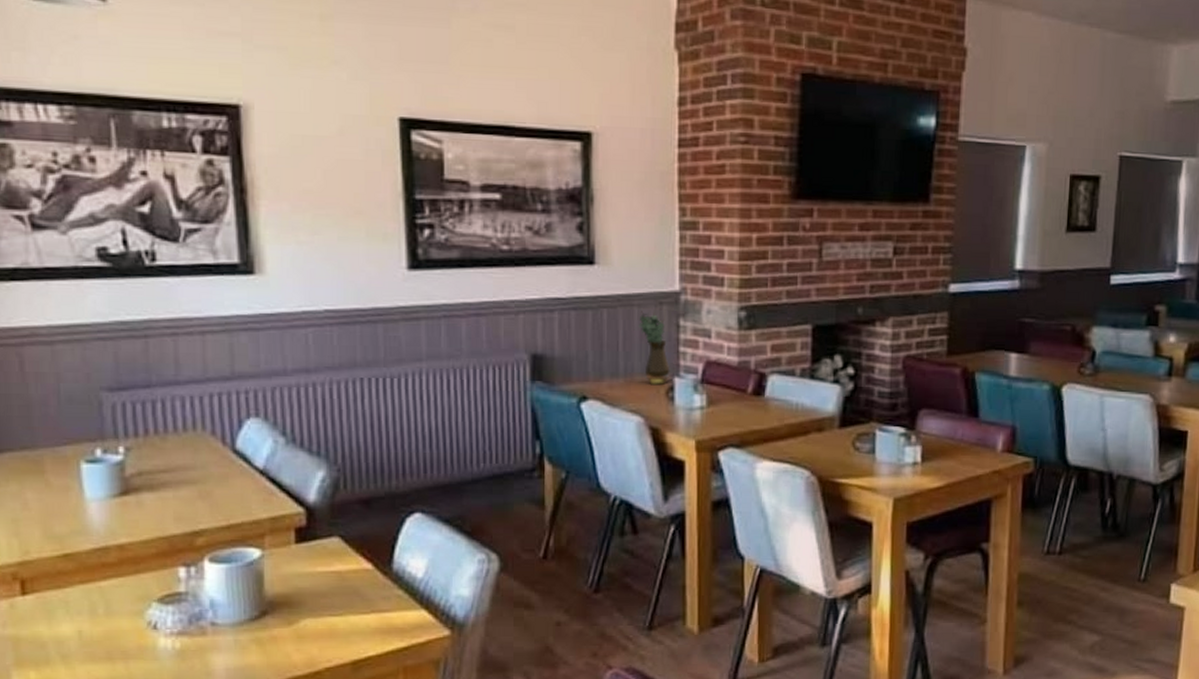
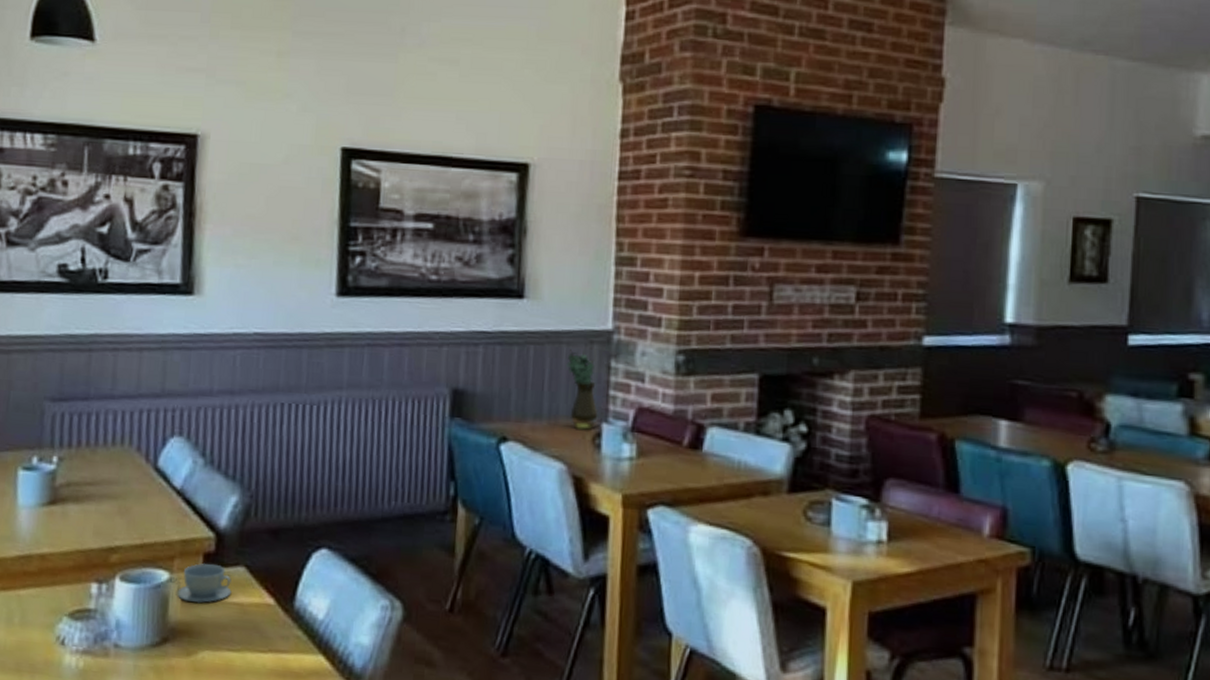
teacup: none [270,538,328,576] -> present [176,563,232,603]

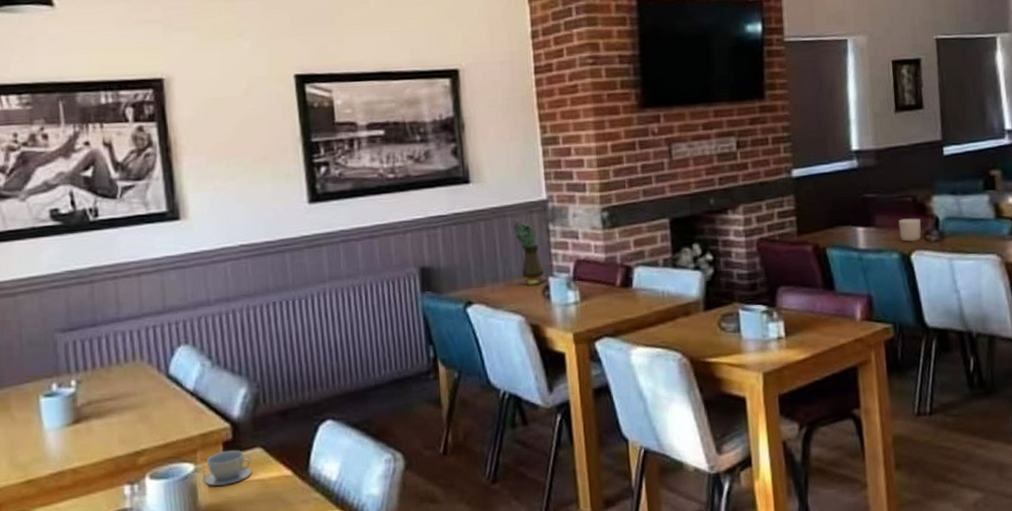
mug: none [1054,417,1087,449] -> present [898,218,922,242]

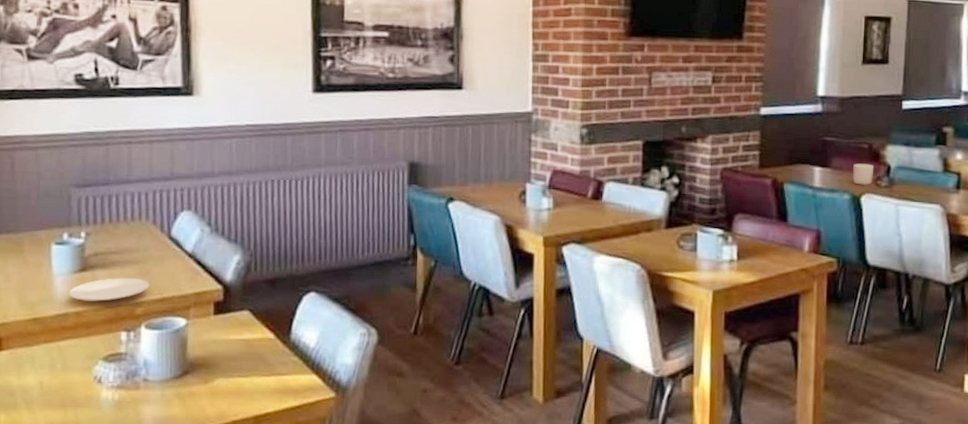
plate: none [63,424,150,456] -> present [68,277,149,302]
teacup: present [202,450,253,486] -> none [193,310,239,342]
vase: present [513,220,545,287] -> none [497,128,523,190]

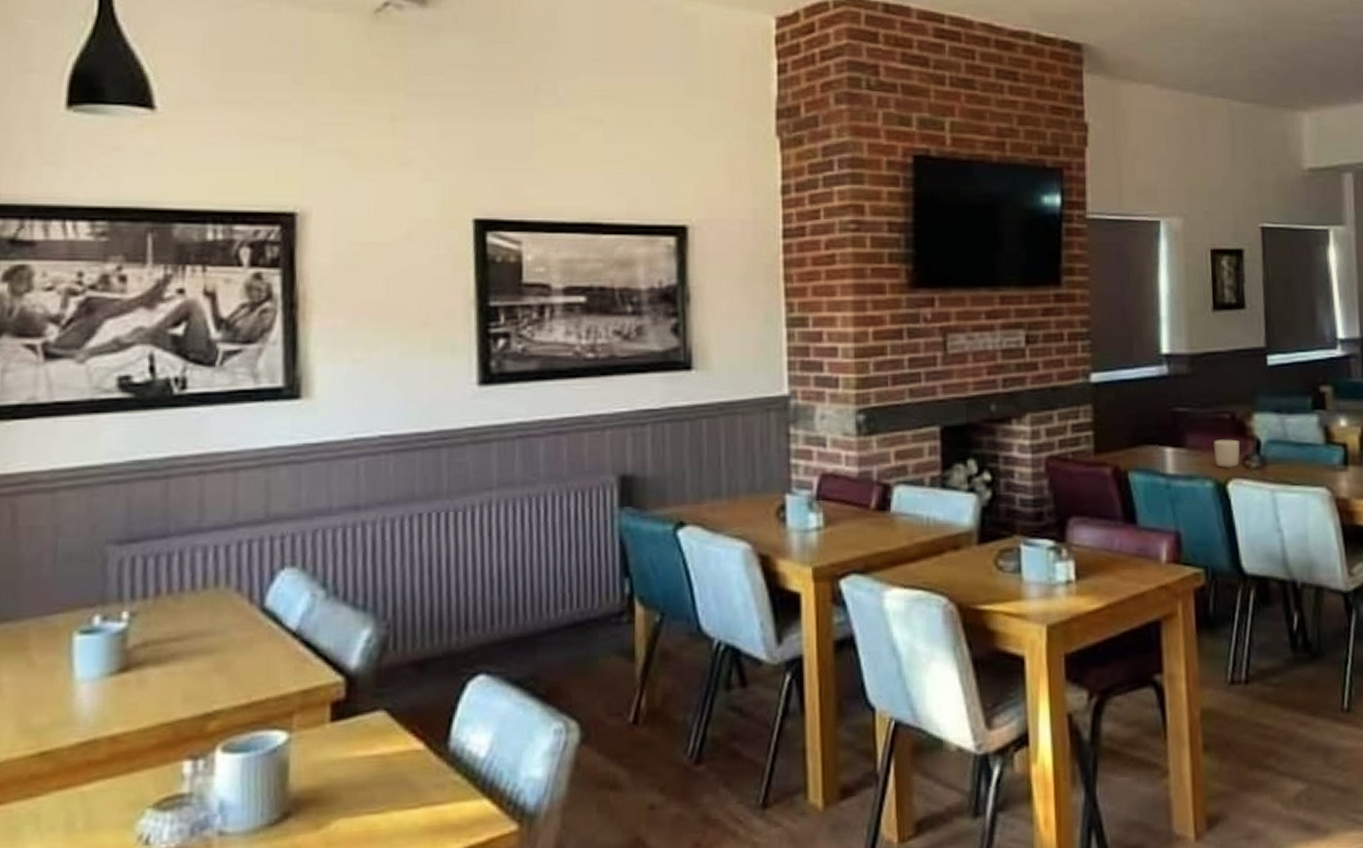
plate: present [68,277,149,302] -> none [99,675,230,718]

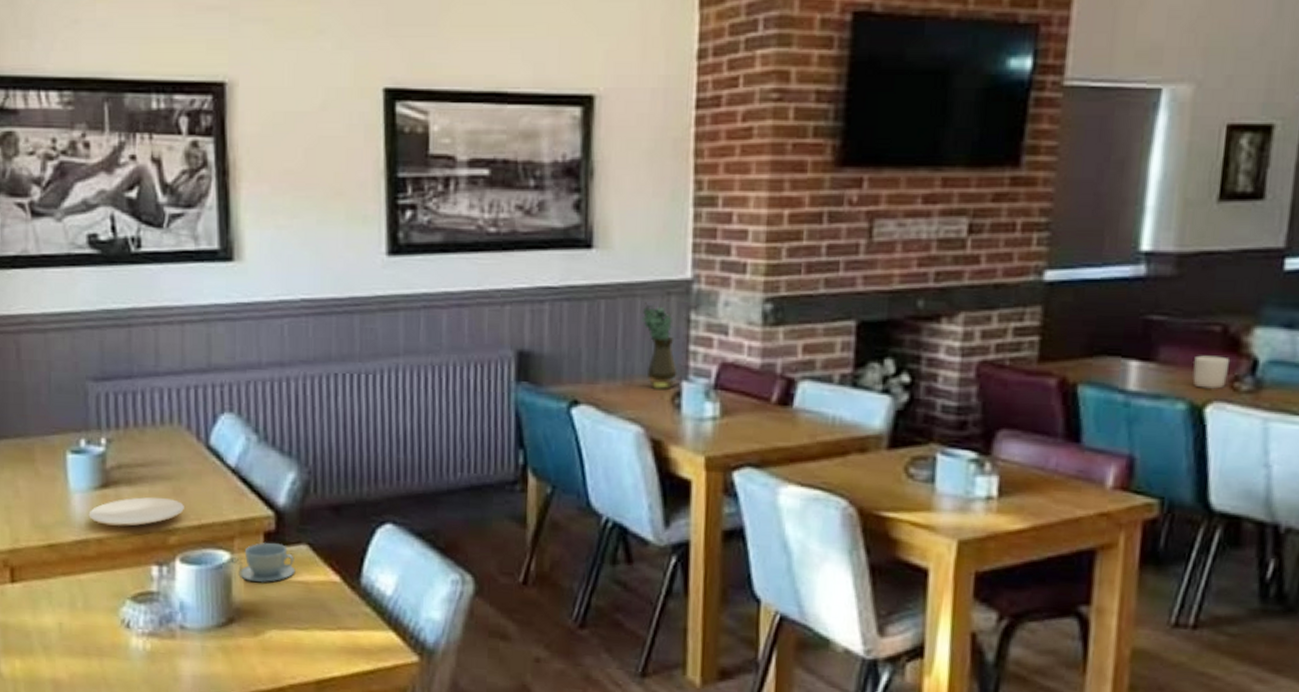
plate: none [99,675,230,718] -> present [88,496,184,527]
teacup: none [297,714,370,764] -> present [238,543,296,583]
vase: none [743,420,781,505] -> present [641,302,677,391]

